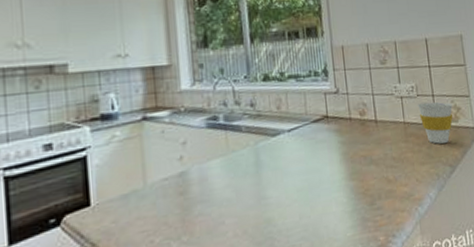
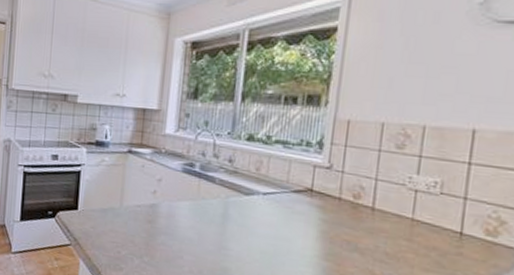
cup: present [417,101,453,144] -> none [436,203,495,257]

